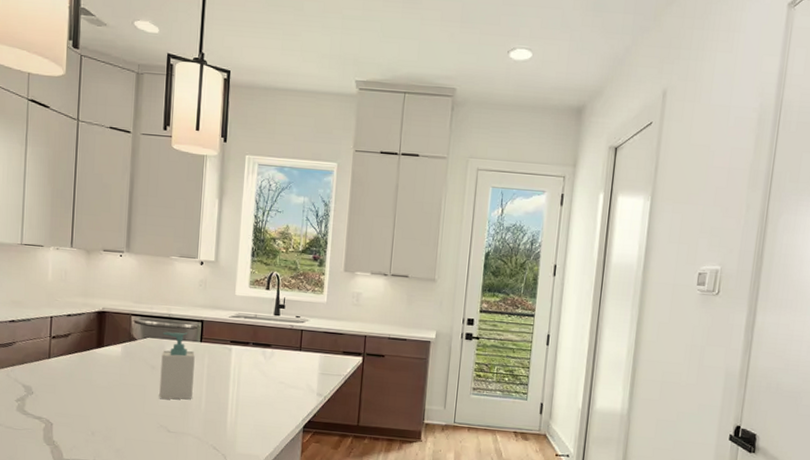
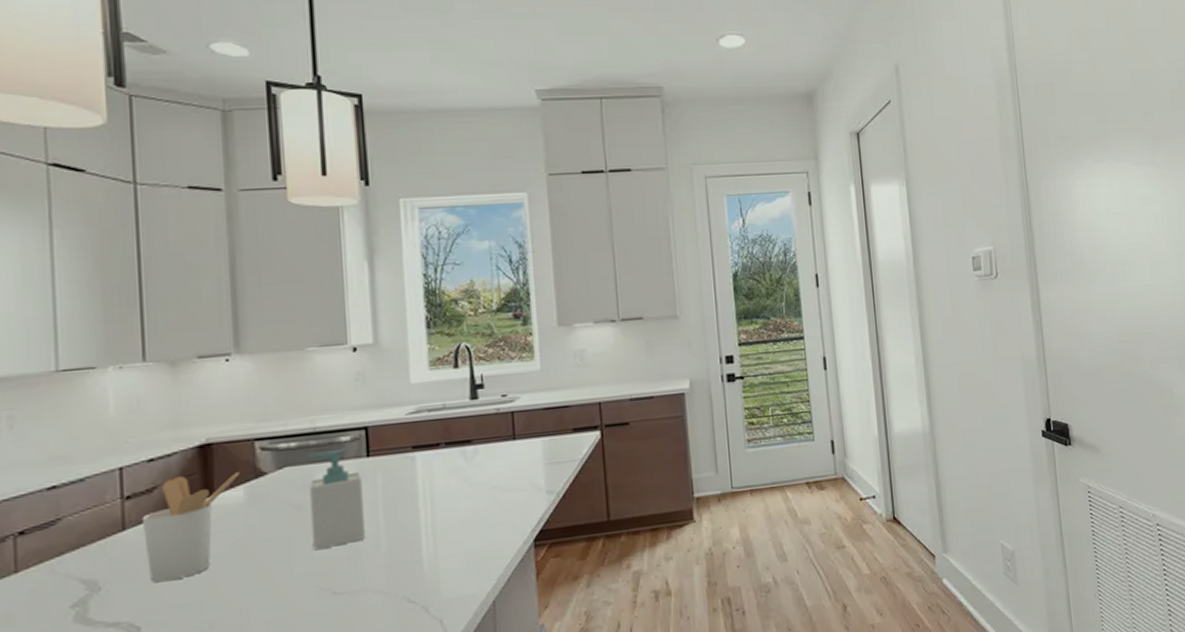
utensil holder: none [60,329,121,398] -> present [141,472,240,583]

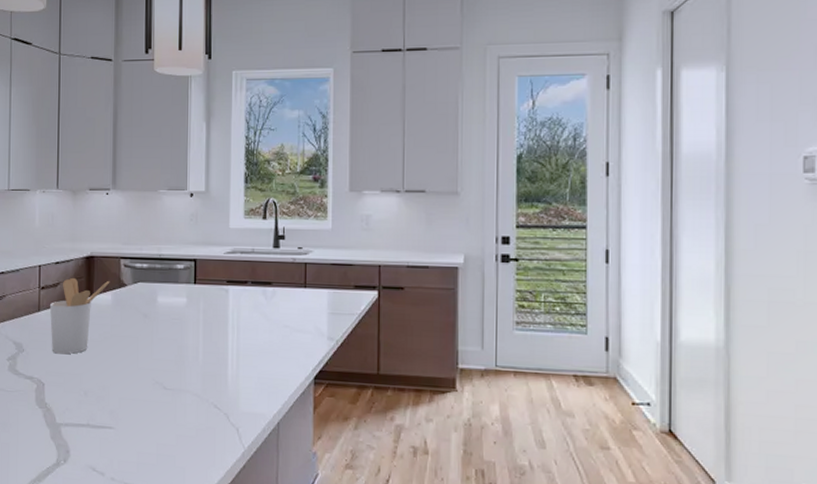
soap bottle: present [308,448,365,551] -> none [153,274,189,352]

